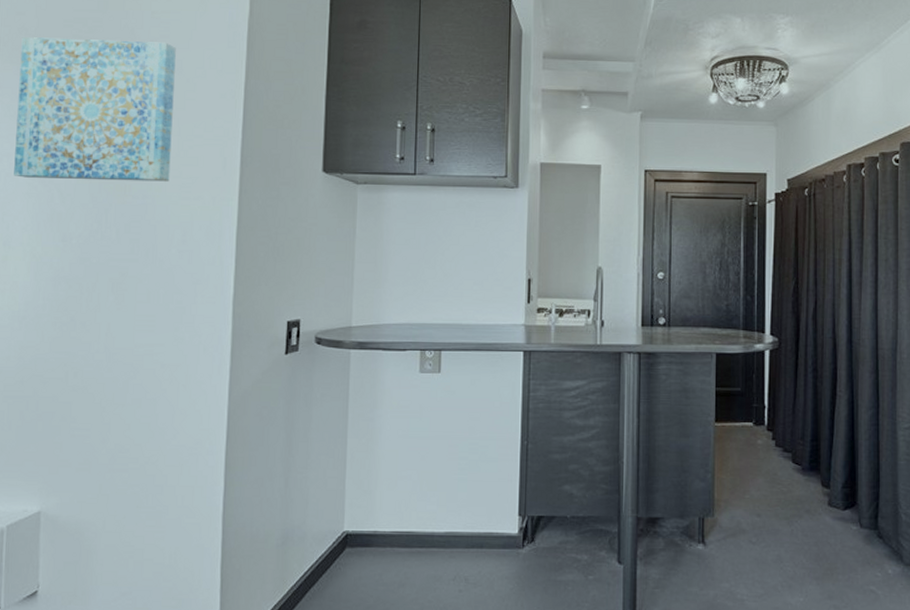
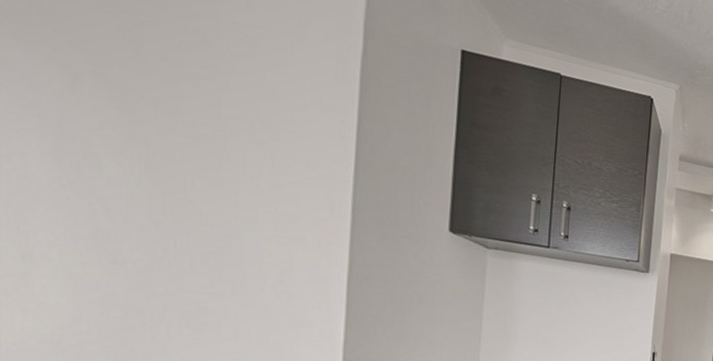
wall art: present [14,37,176,182] -> none [32,11,267,216]

